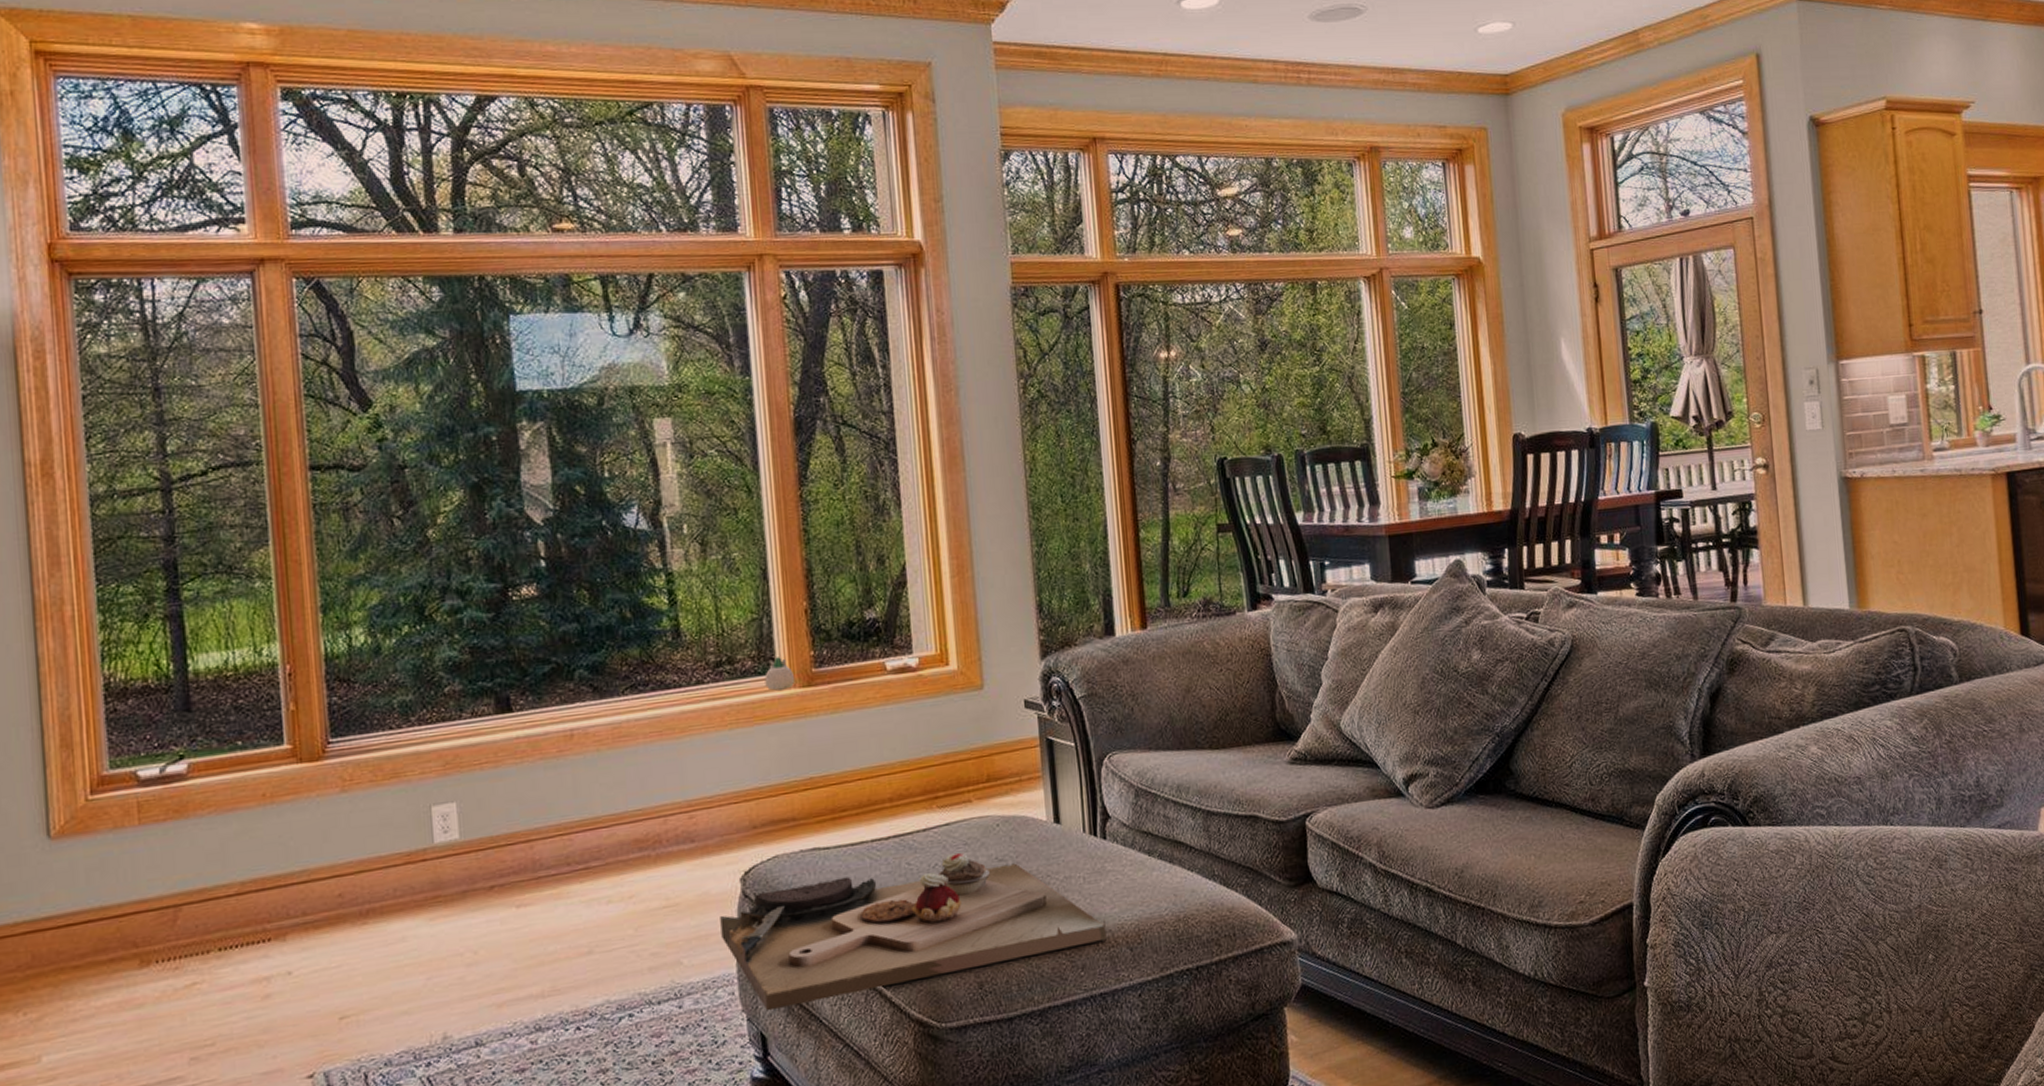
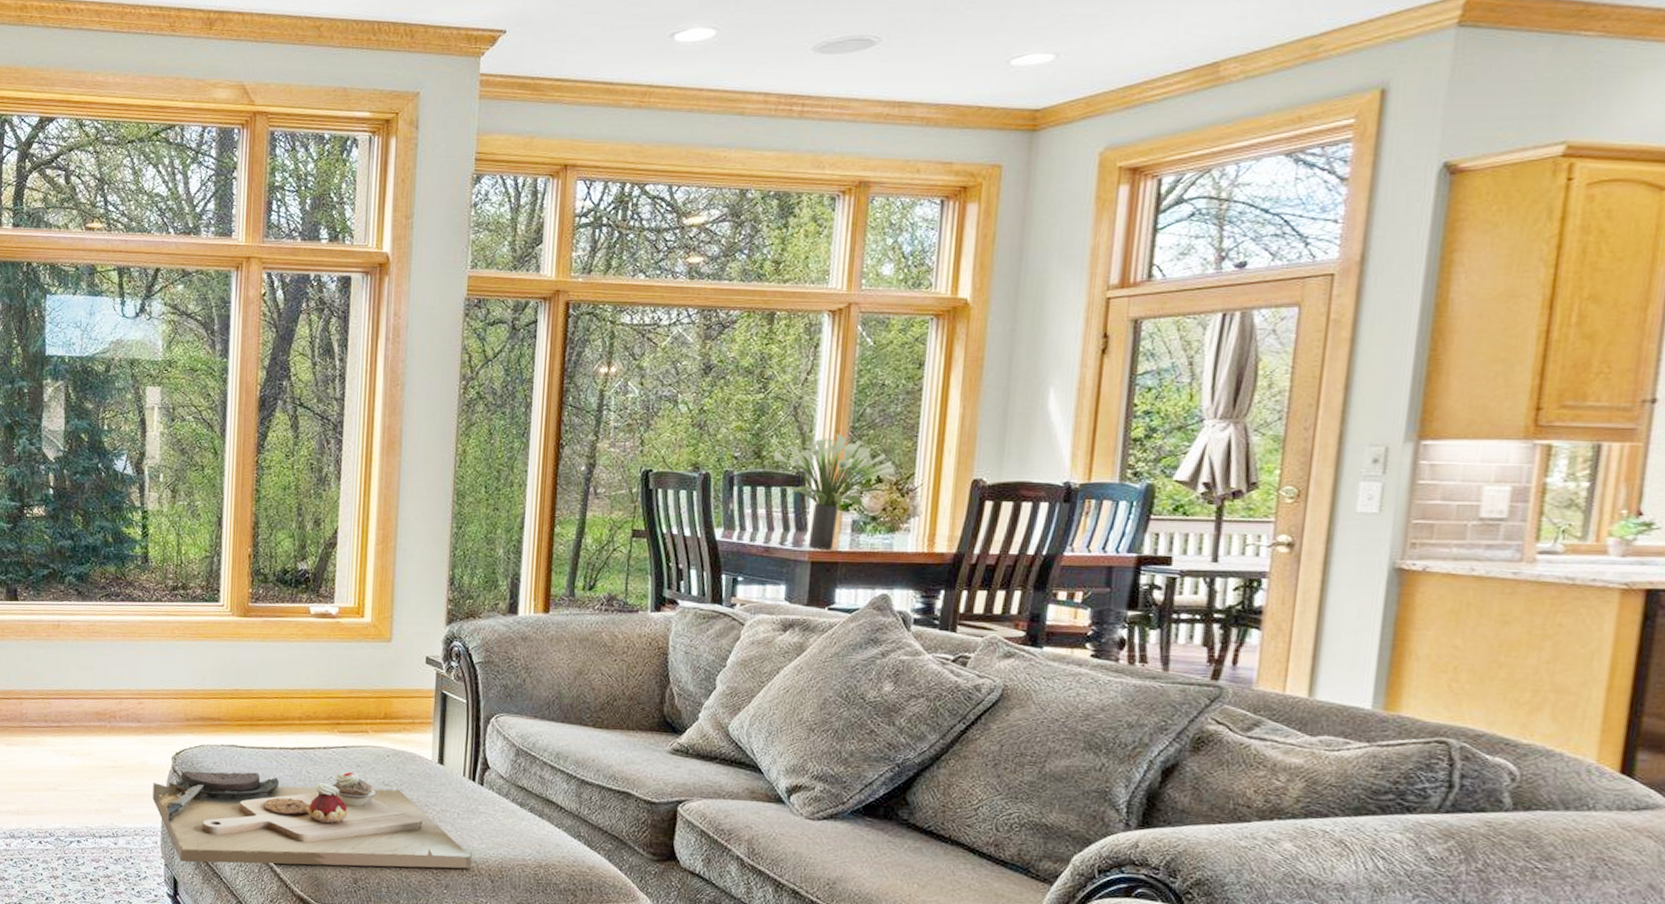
succulent planter: present [764,657,796,692] -> none [210,589,234,617]
flower arrangement: none [1337,401,1448,522] -> present [773,434,896,550]

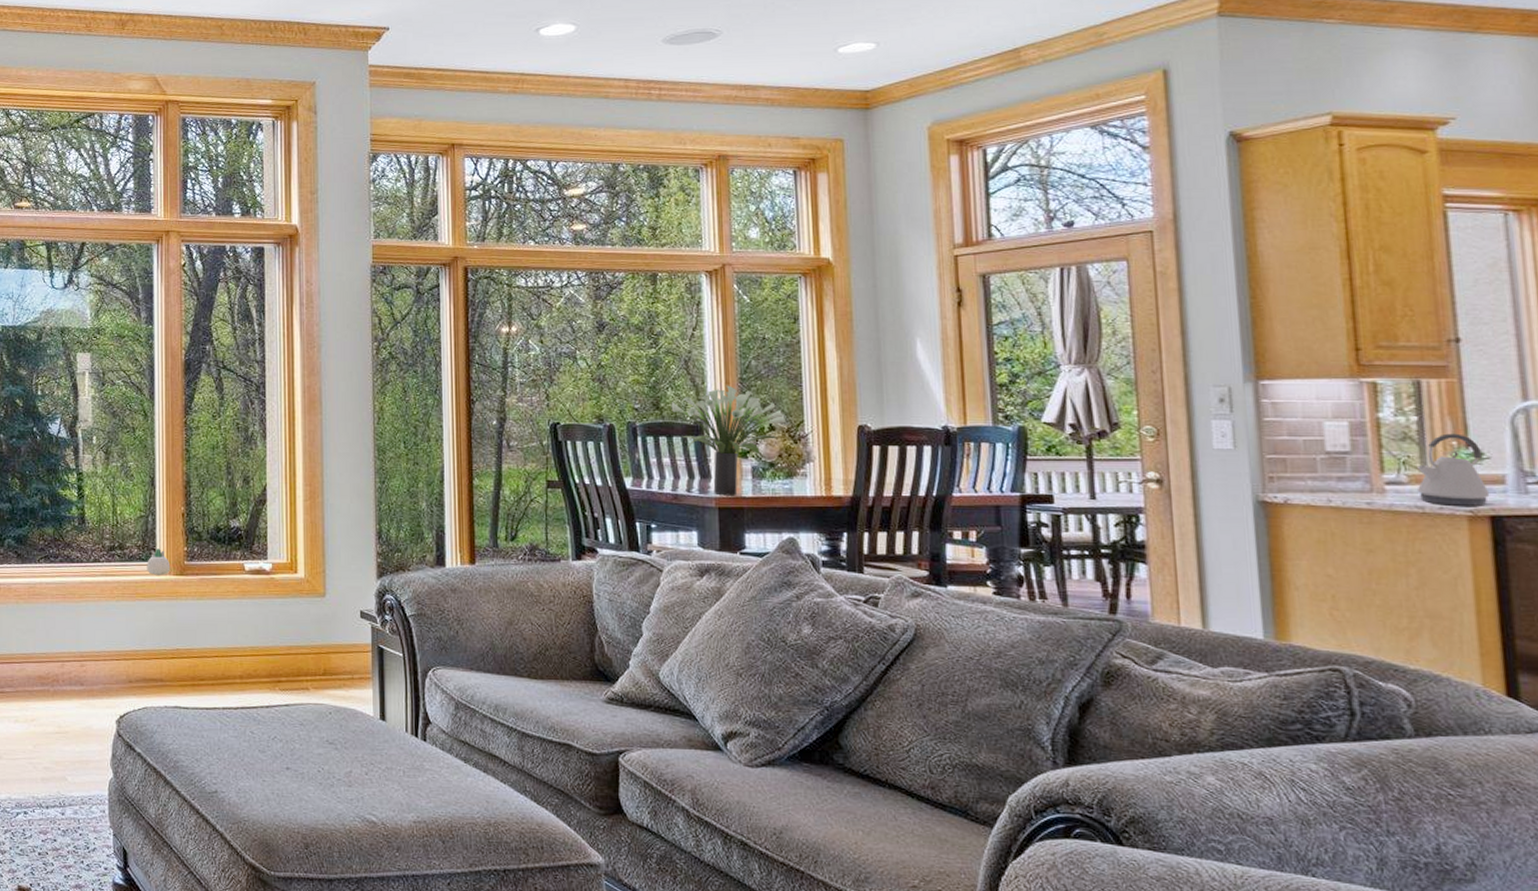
decorative tray: present [152,770,472,869] -> none [98,731,421,832]
succulent planter: none [210,589,234,617] -> present [147,548,171,576]
kettle: none [1572,501,1652,580] -> present [1416,433,1490,508]

